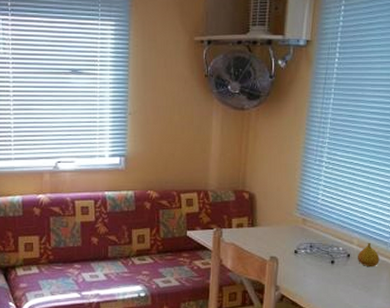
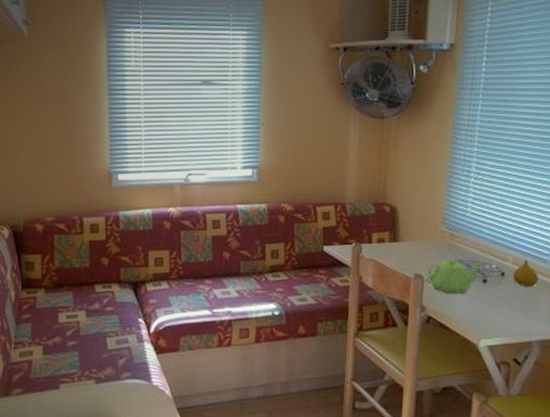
teapot: none [280,242,332,274] -> present [426,258,483,294]

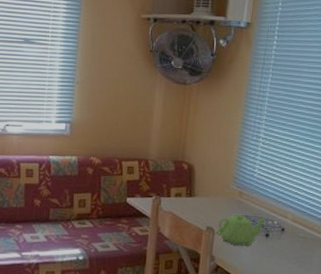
fruit: present [513,259,539,287] -> none [292,217,313,243]

